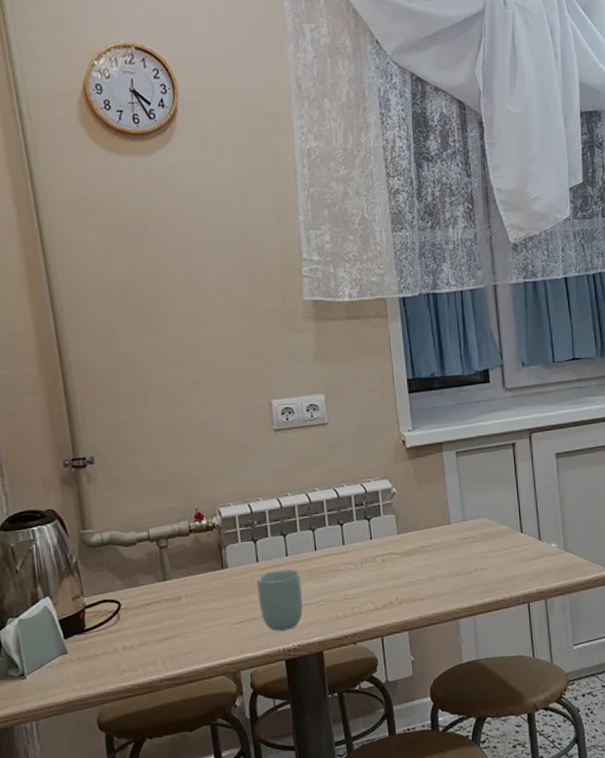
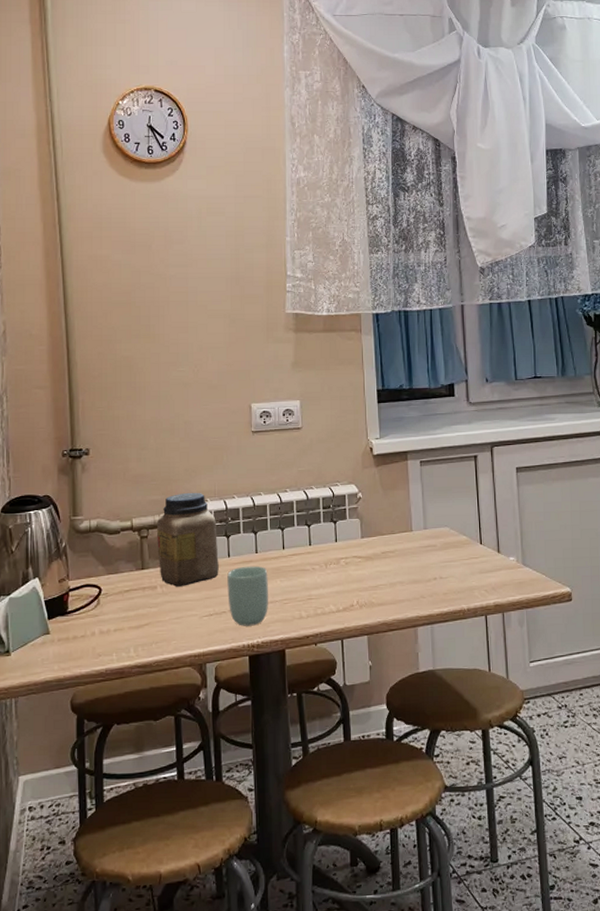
jar: none [176,497,248,597] -> present [157,492,219,588]

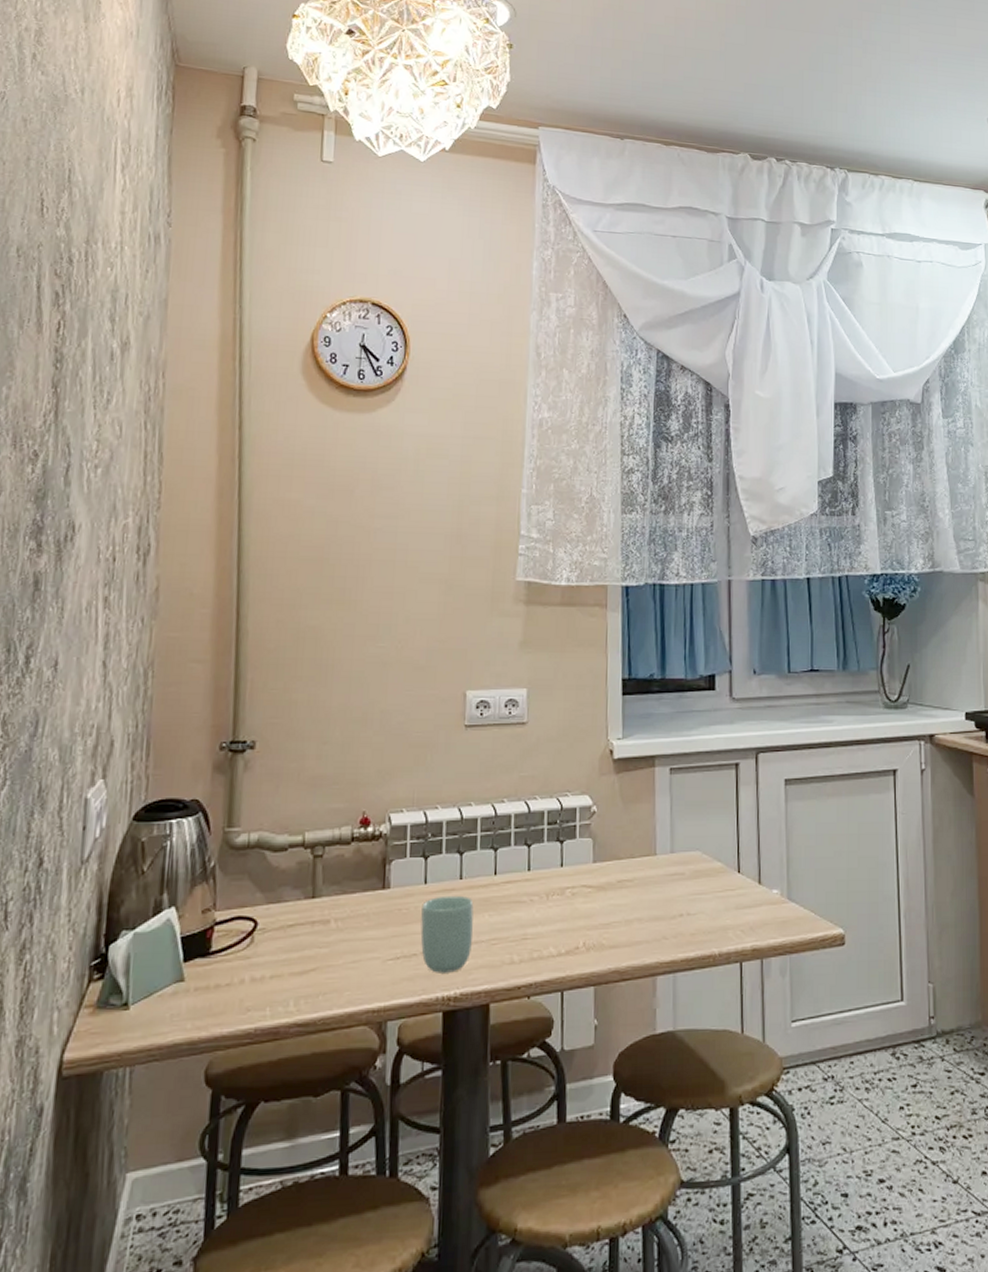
jar: present [157,492,219,588] -> none [334,800,413,922]

